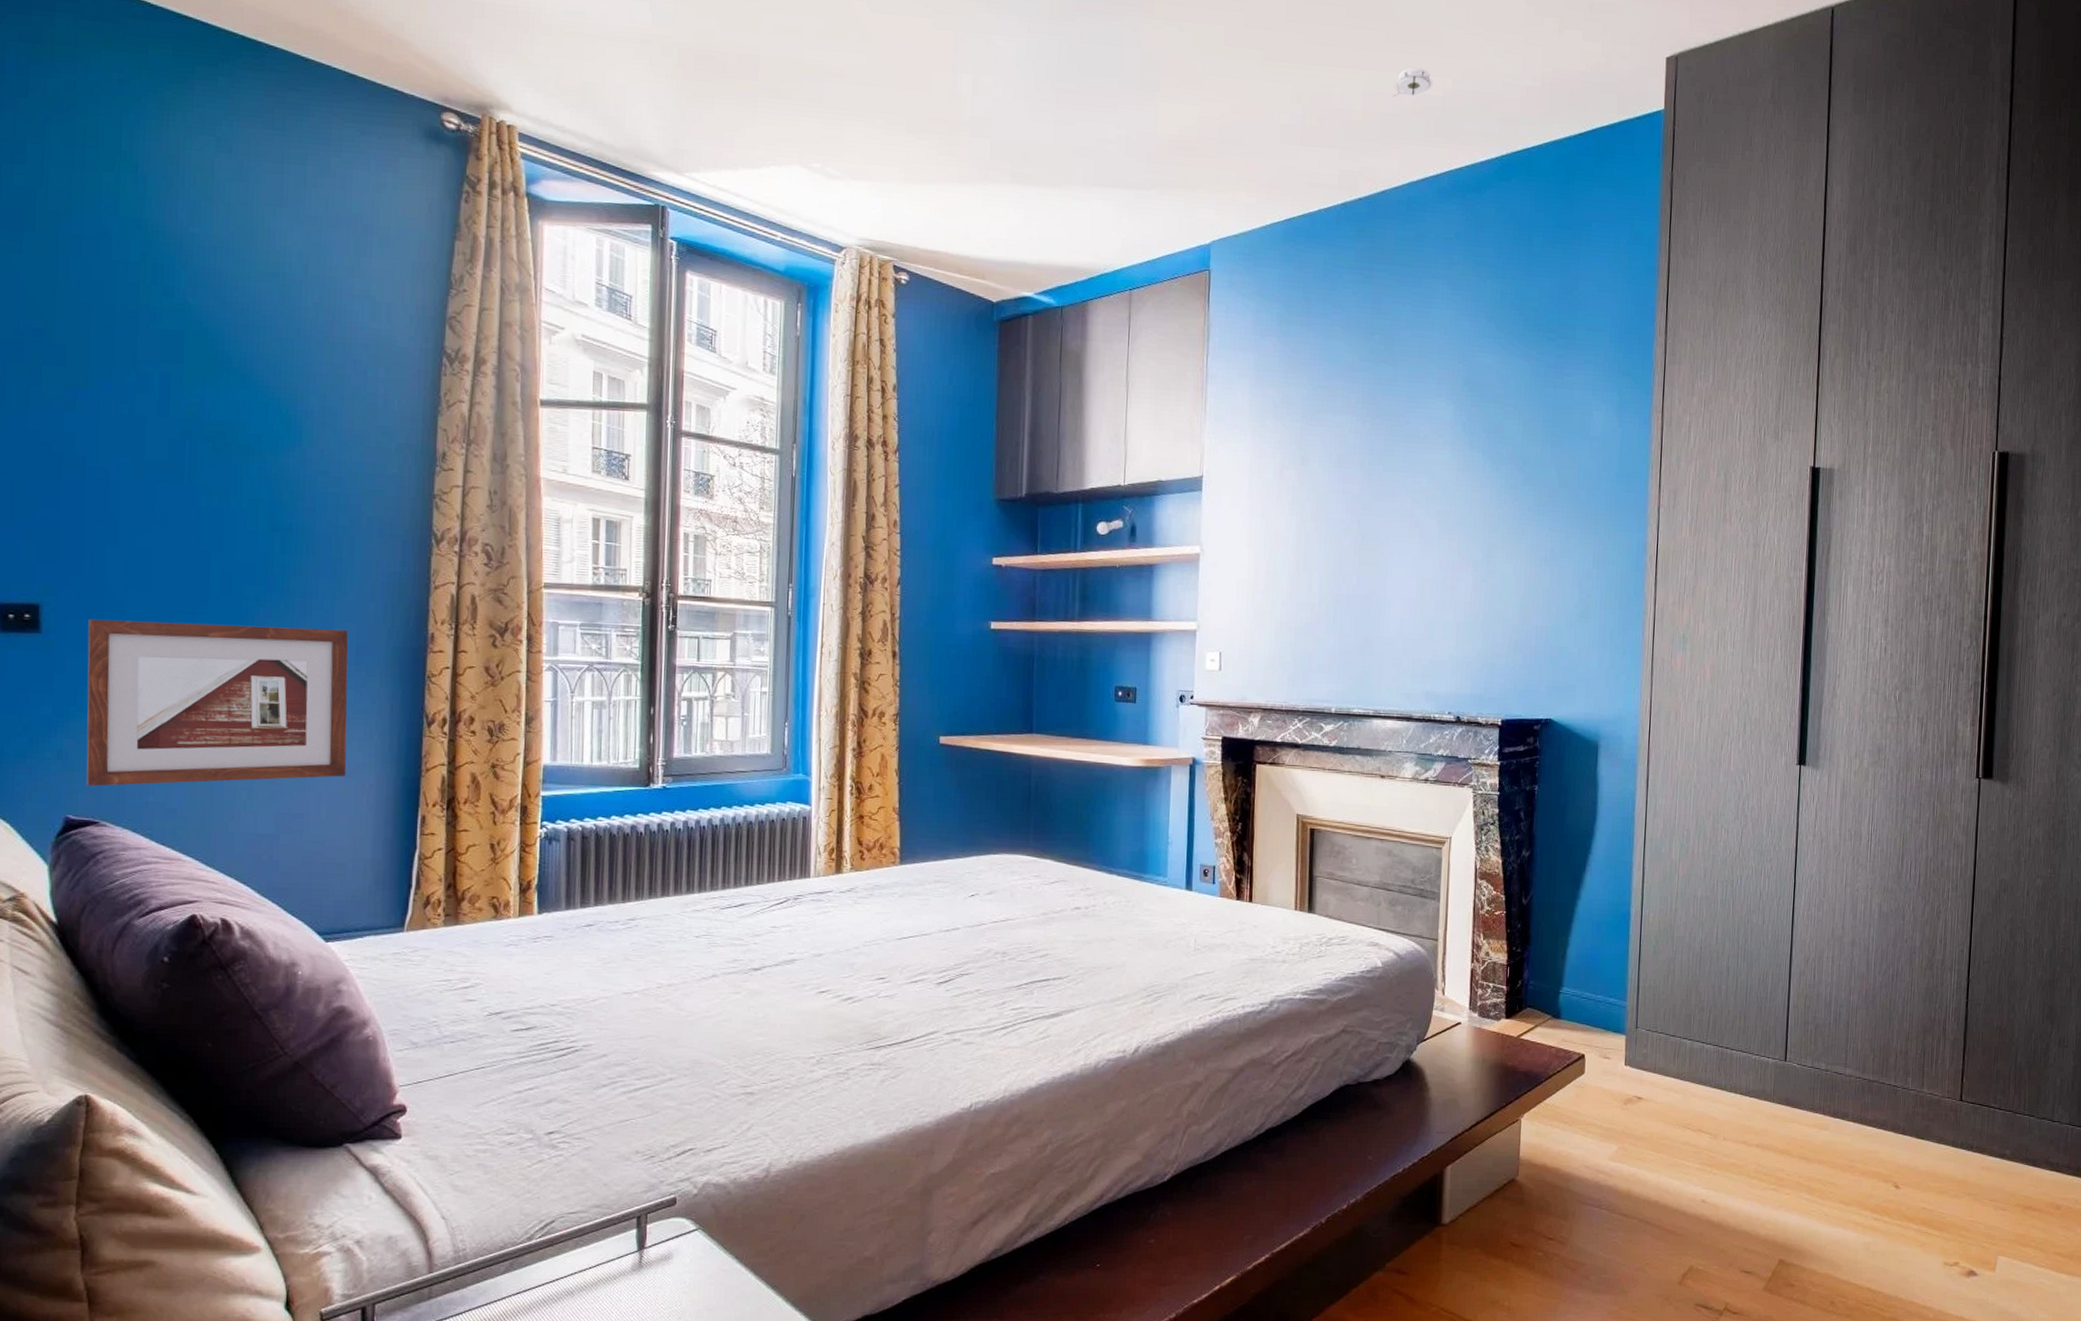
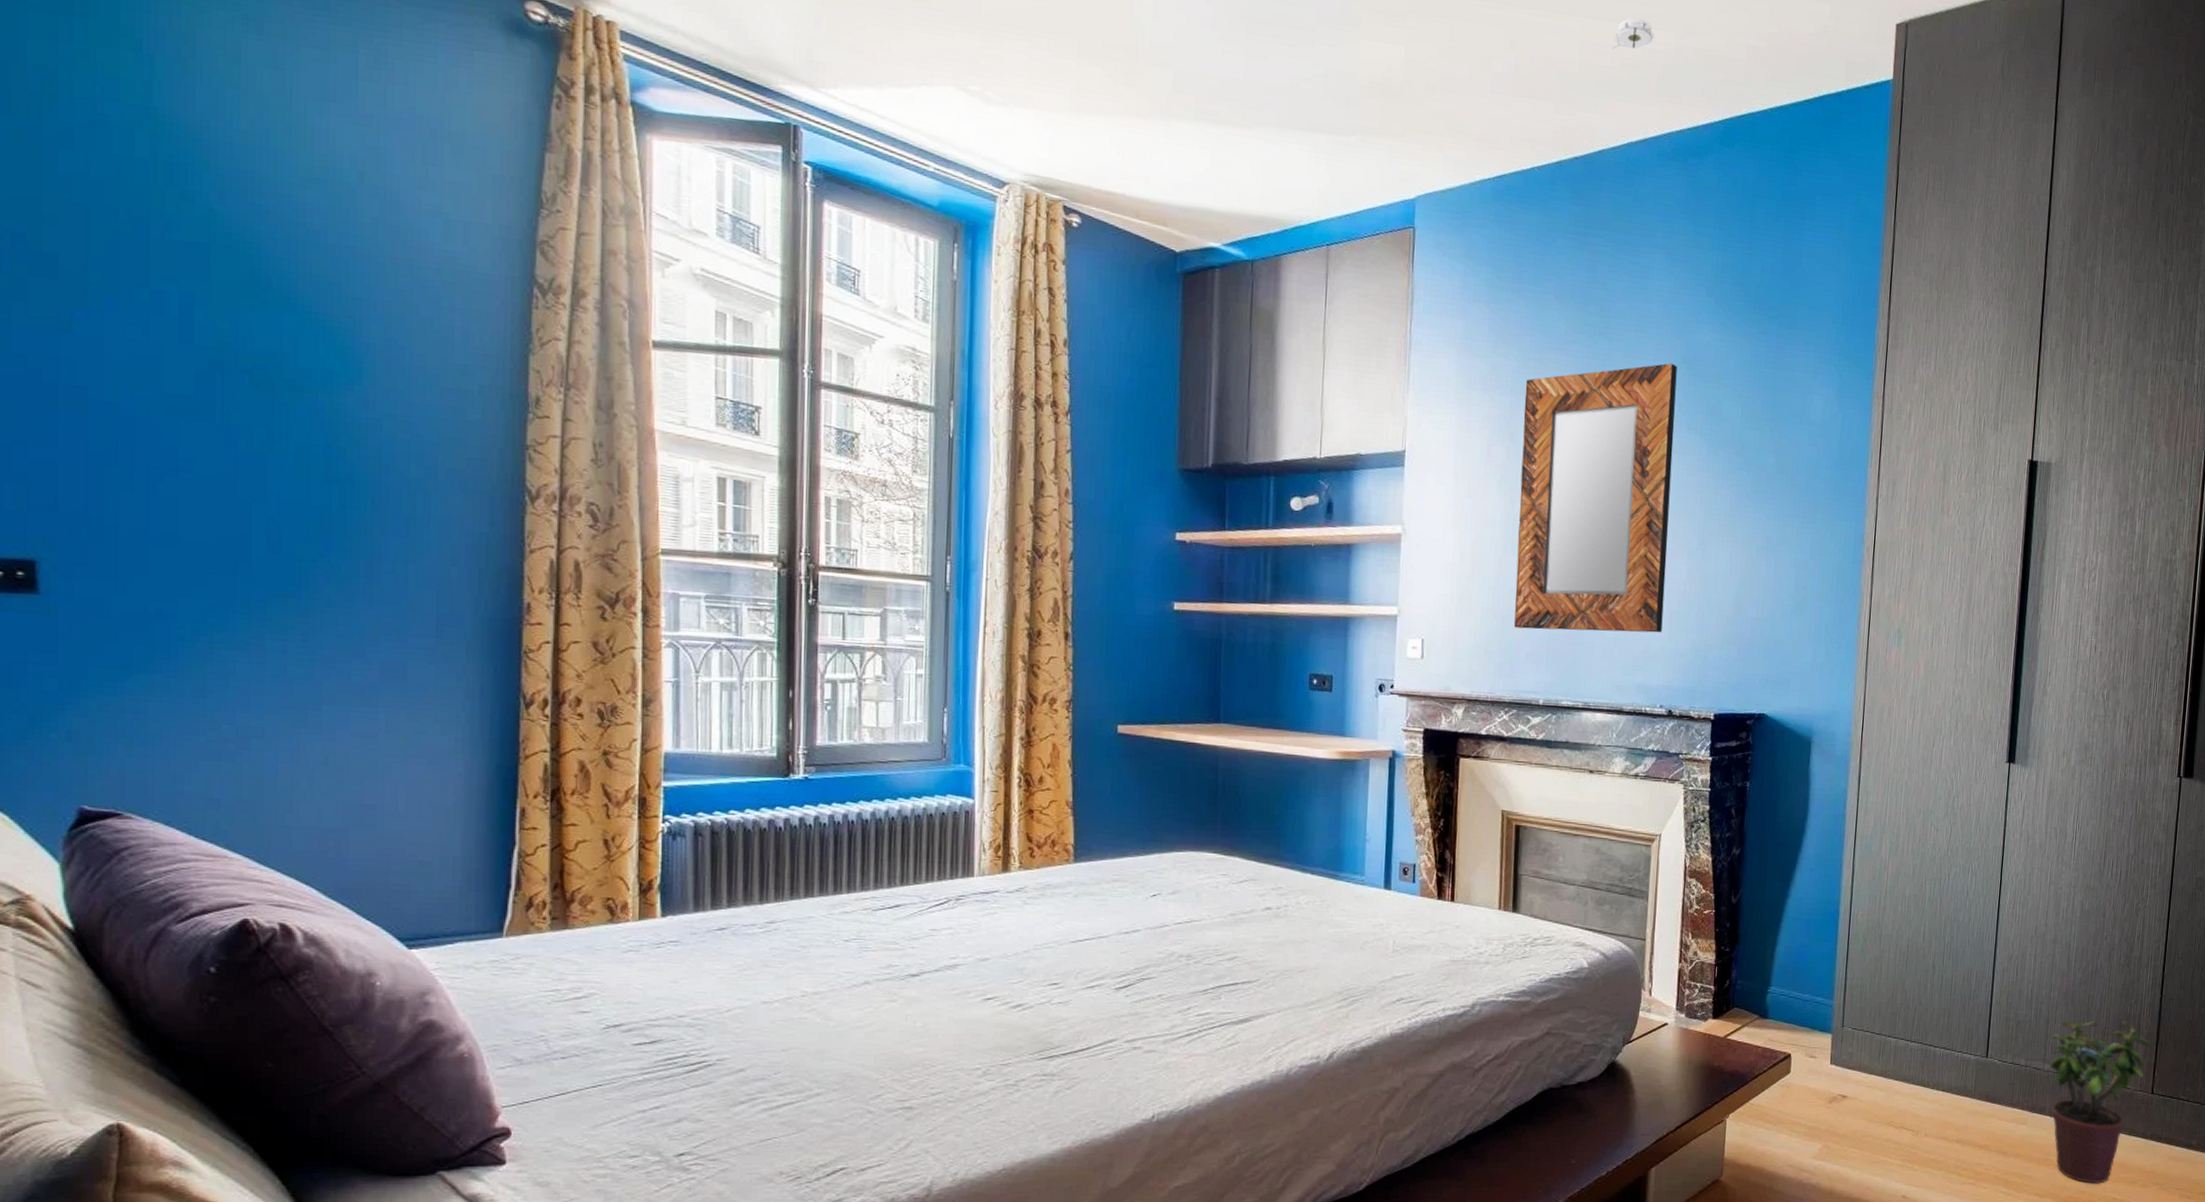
picture frame: present [86,619,349,786] -> none [99,578,429,773]
home mirror: none [1307,386,1460,643] -> present [1514,363,1677,633]
potted plant: none [1851,1025,1960,1193] -> present [2050,1021,2153,1184]

